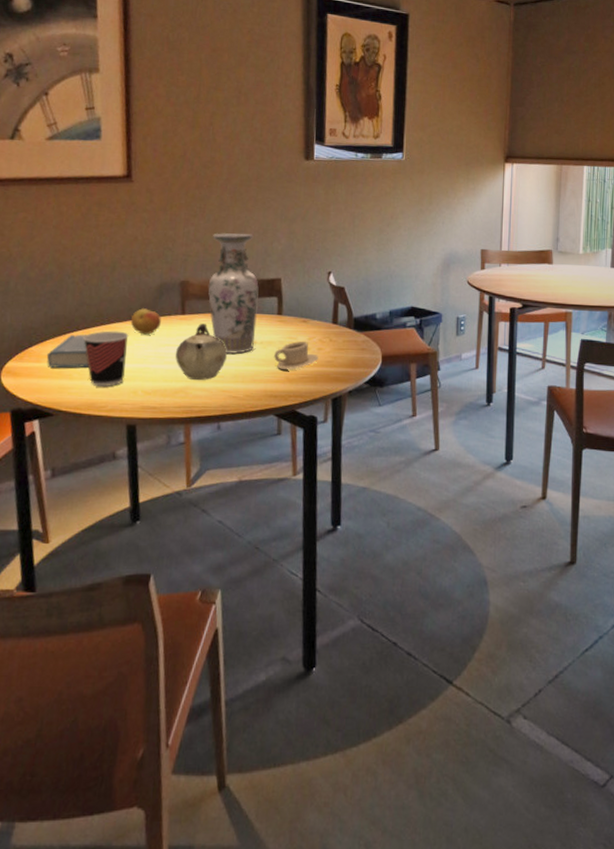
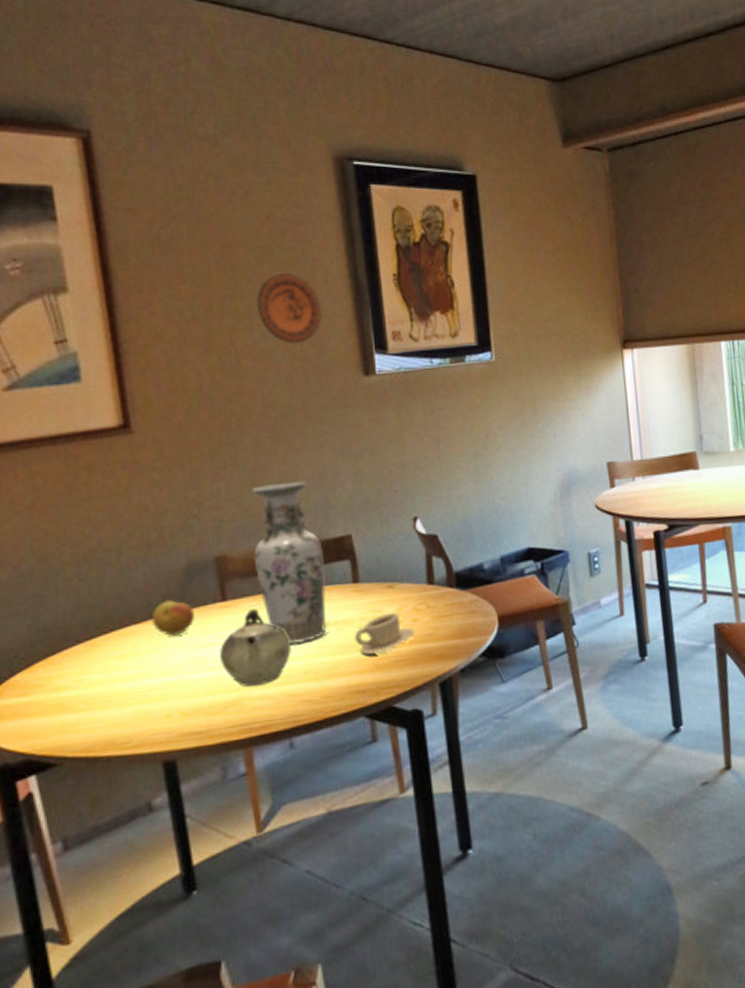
hardback book: present [46,334,89,368] -> none [37,648,99,700]
cup: present [83,331,129,386] -> none [87,635,152,716]
decorative plate: none [232,75,280,130] -> present [257,272,322,344]

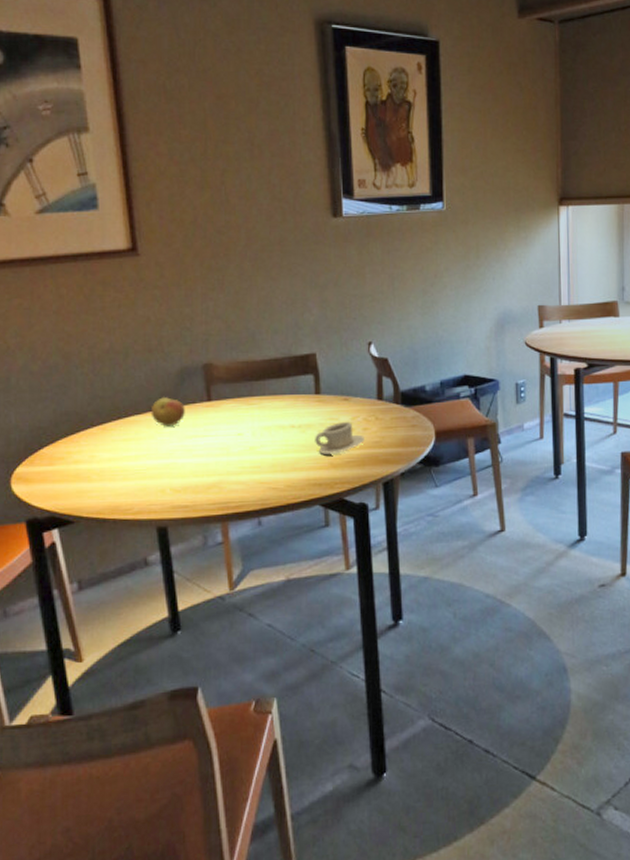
teapot: present [219,609,291,687] -> none [204,410,262,473]
vase: present [252,481,326,646] -> none [234,305,293,442]
decorative plate: present [257,272,322,344] -> none [245,122,299,186]

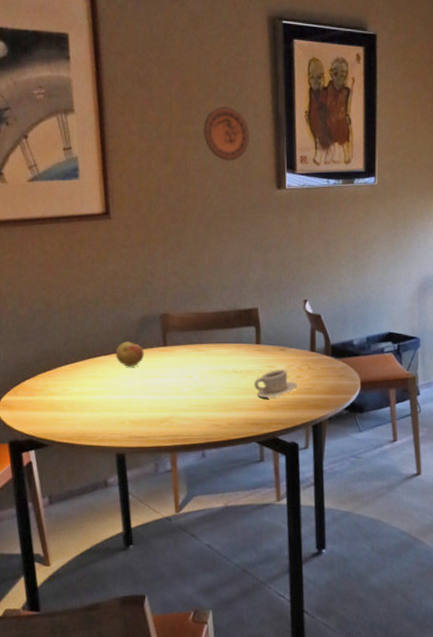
decorative plate: none [245,122,299,186] -> present [203,106,250,161]

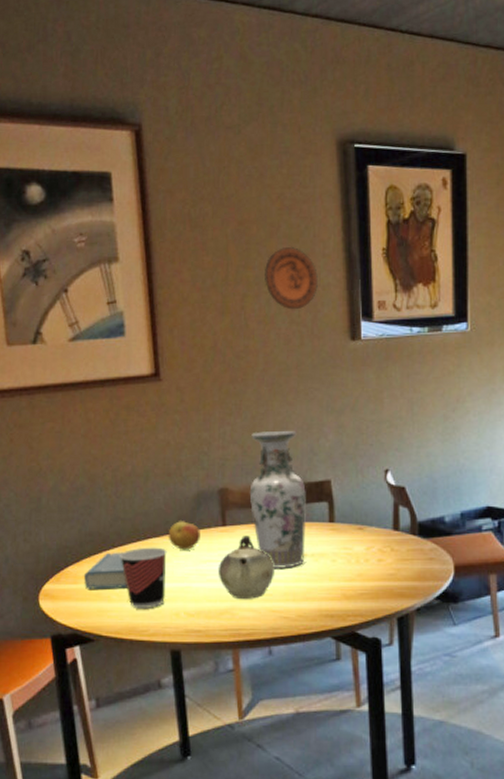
hardback book: none [38,368,78,401] -> present [83,552,127,589]
cup: none [72,364,114,417] -> present [120,547,167,608]
teapot: none [159,355,208,409] -> present [217,535,274,599]
vase: none [187,264,237,384] -> present [249,430,307,570]
cup: present [254,370,298,398] -> none [328,552,379,585]

